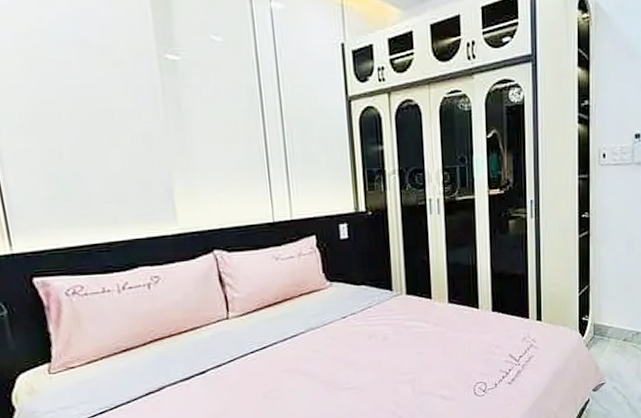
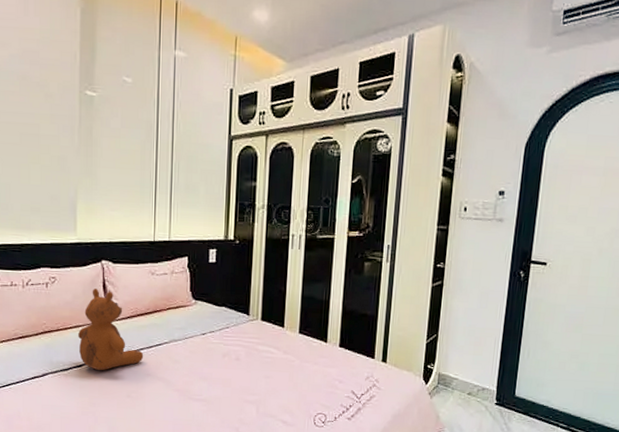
teddy bear: none [196,283,279,374] -> present [78,289,144,370]

